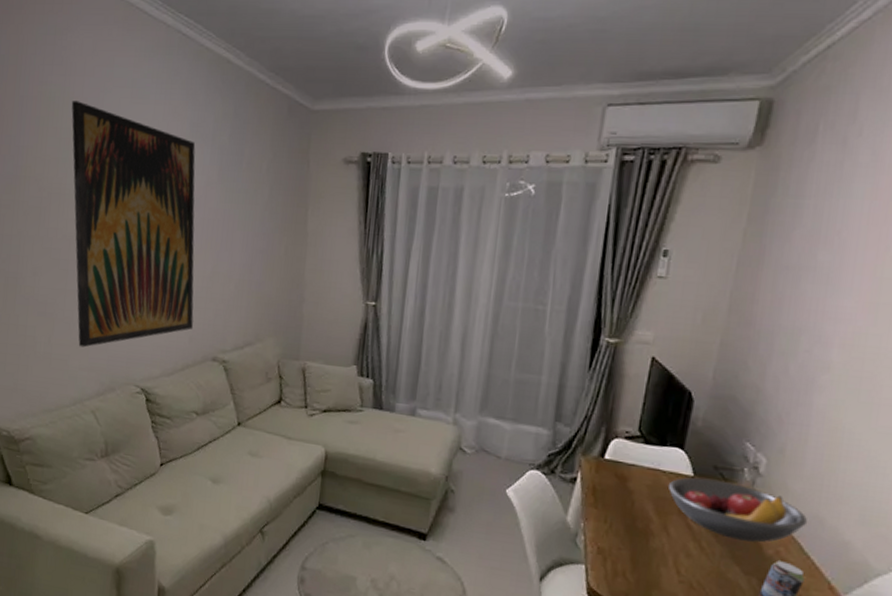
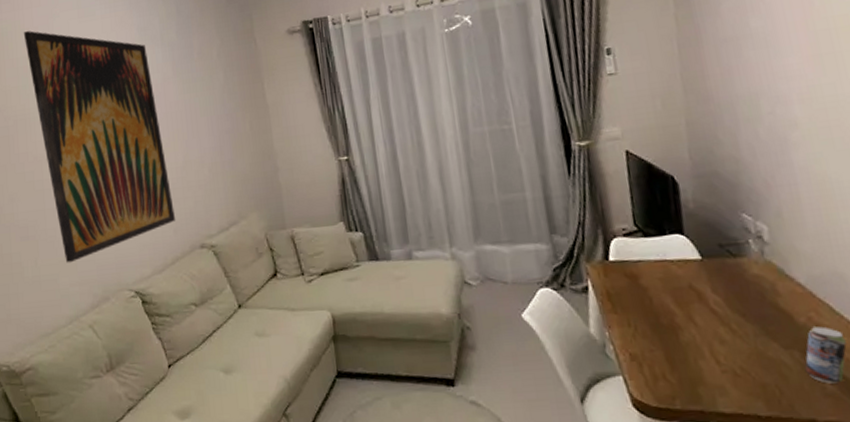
fruit bowl: present [667,477,808,543] -> none [679,257,829,315]

